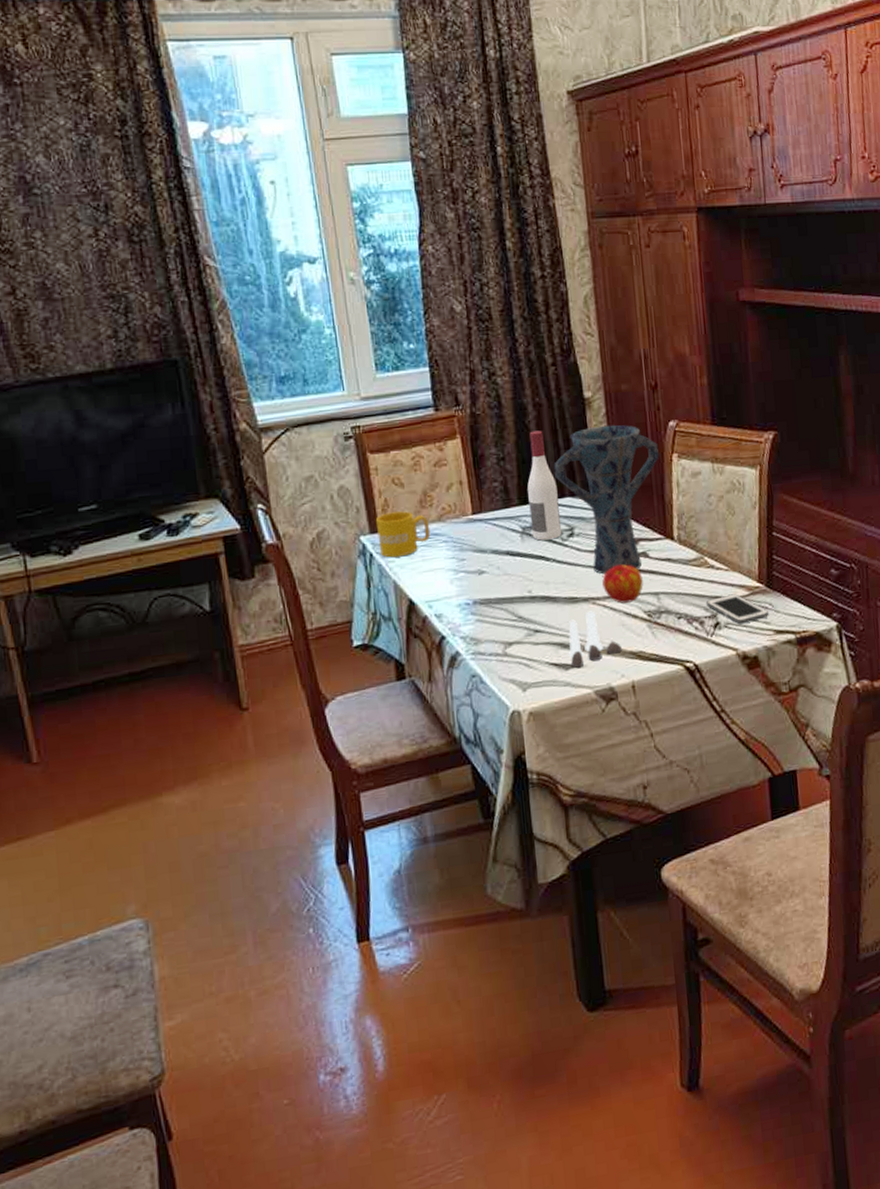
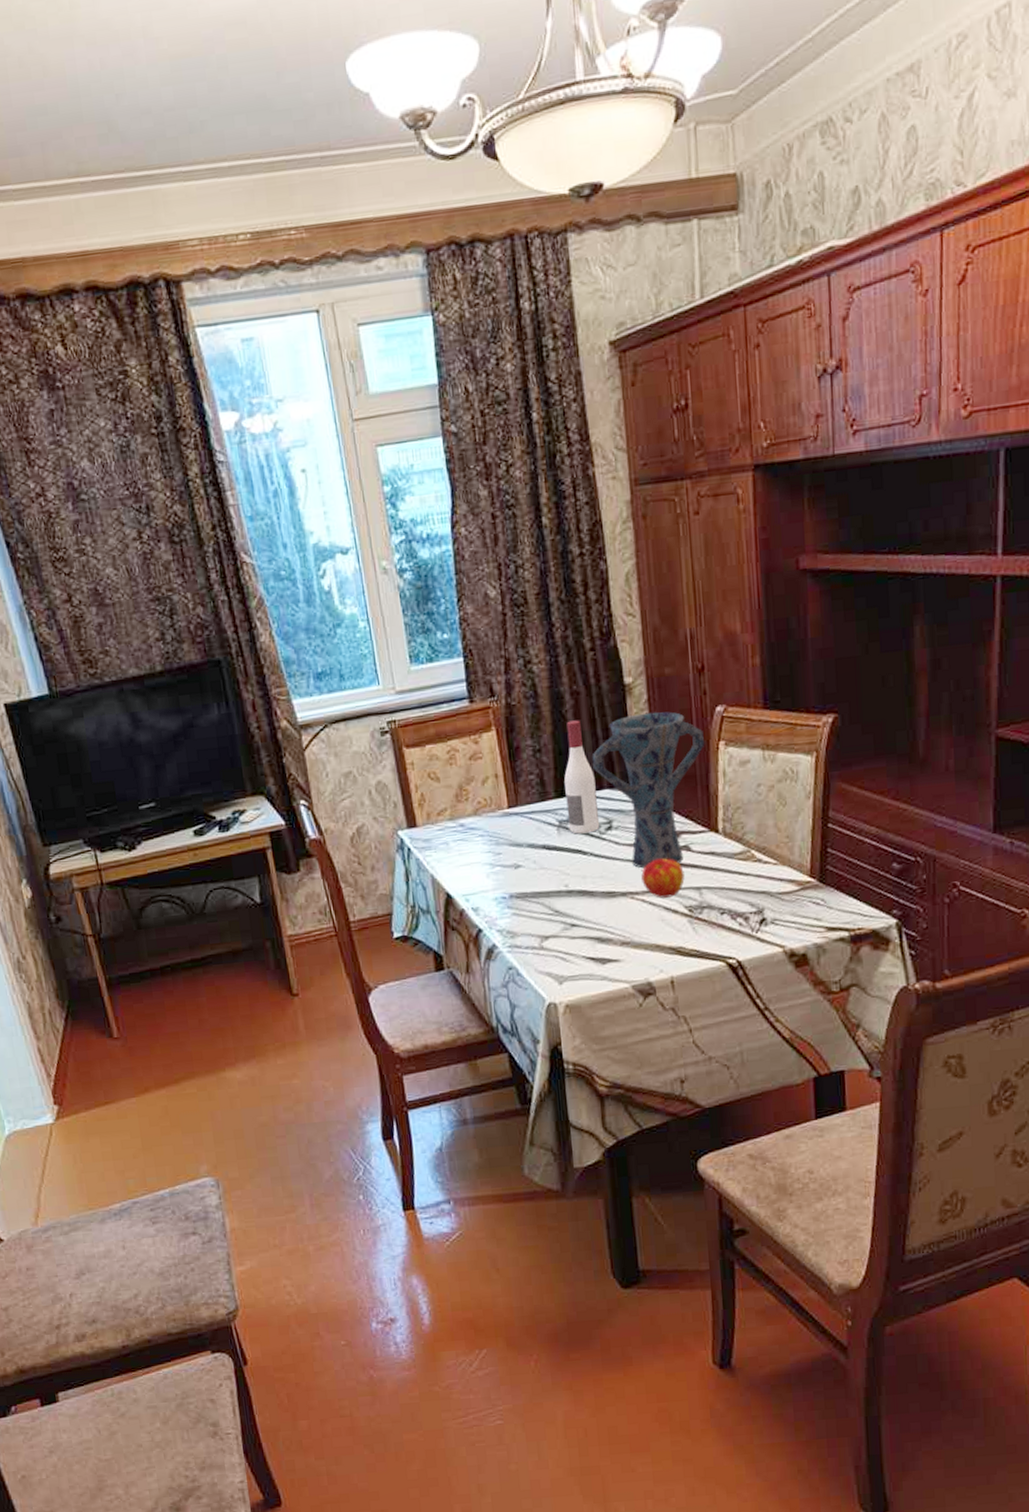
mug: present [375,511,431,558] -> none [412,805,467,852]
salt and pepper shaker set: present [568,611,623,668] -> none [605,905,662,962]
cell phone: present [706,594,770,625] -> none [752,889,821,921]

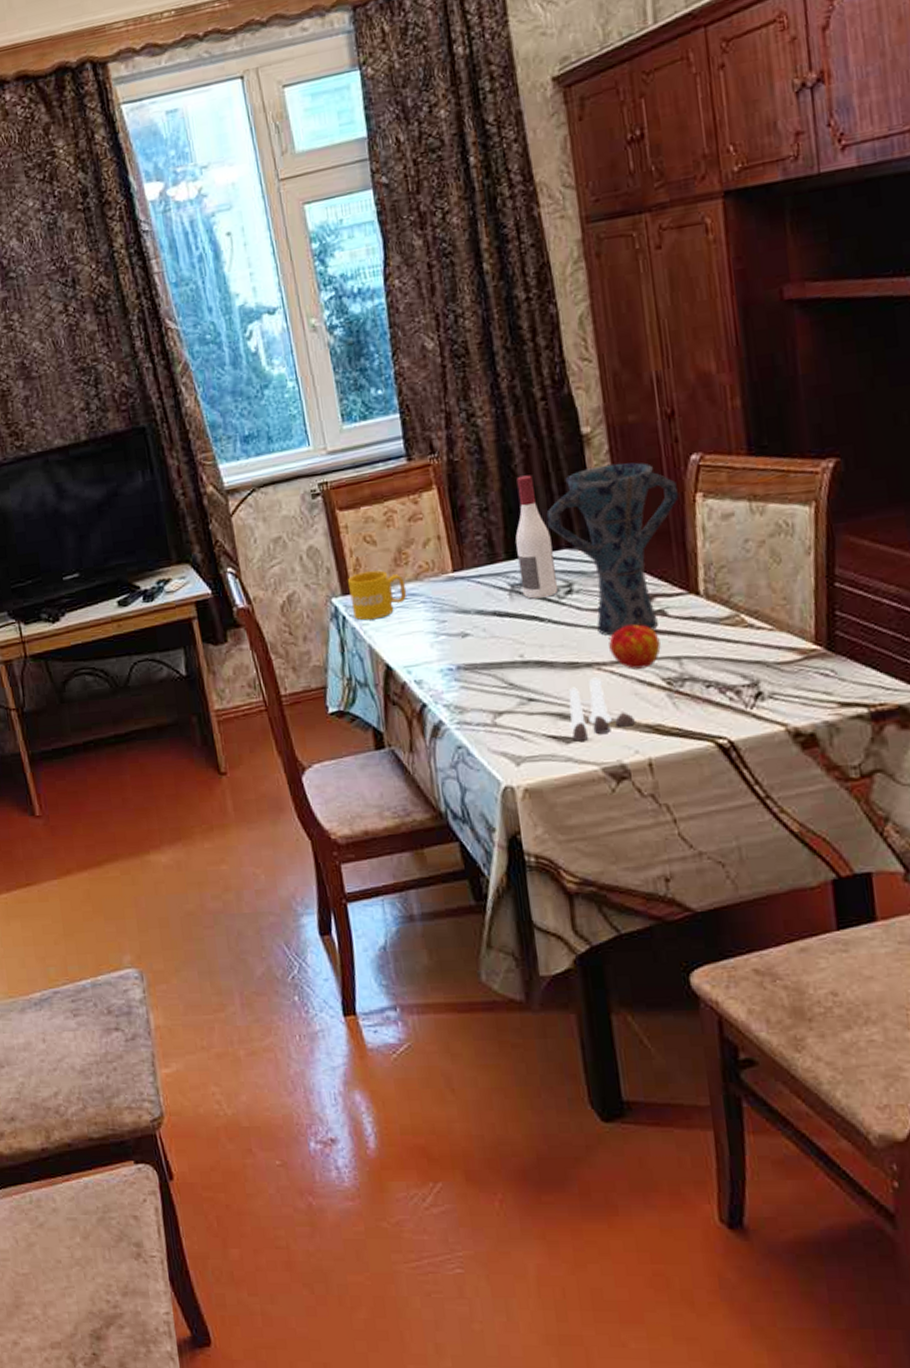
mug: none [412,805,467,852] -> present [347,570,407,621]
salt and pepper shaker set: none [605,905,662,962] -> present [568,677,636,741]

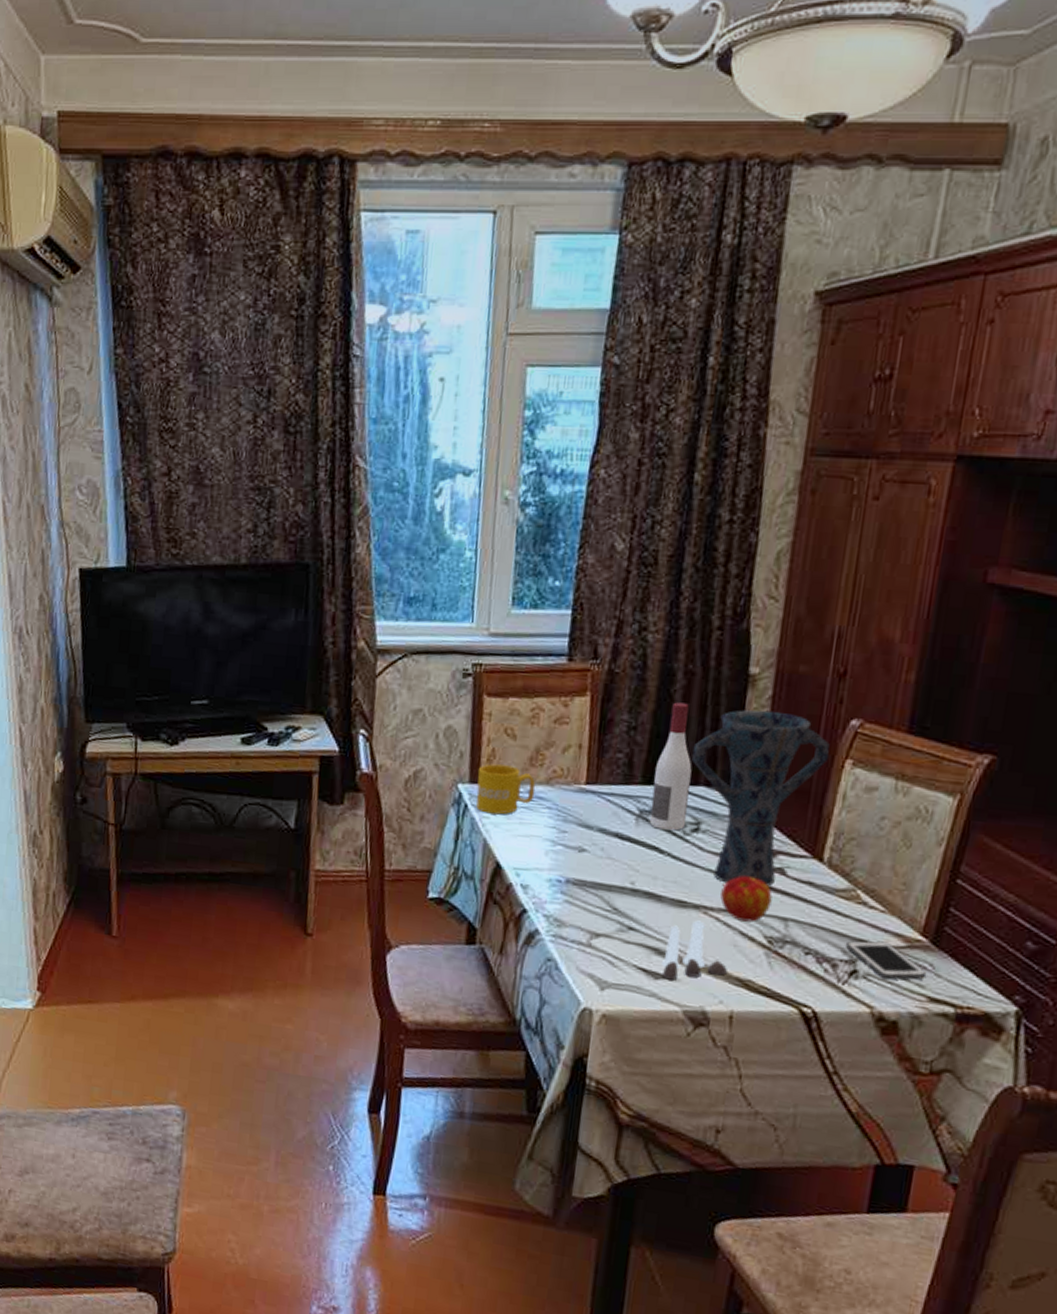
cell phone: none [744,658,832,695] -> present [846,940,927,980]

